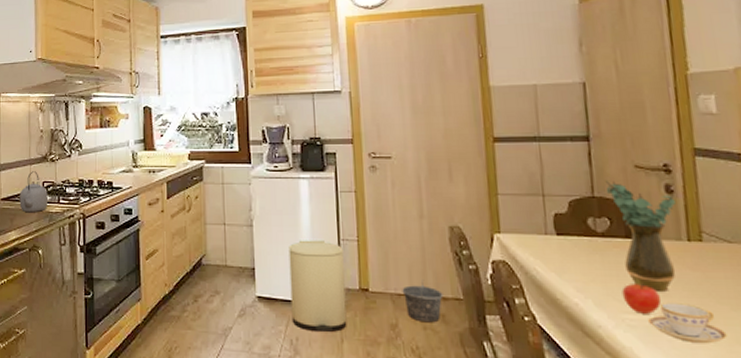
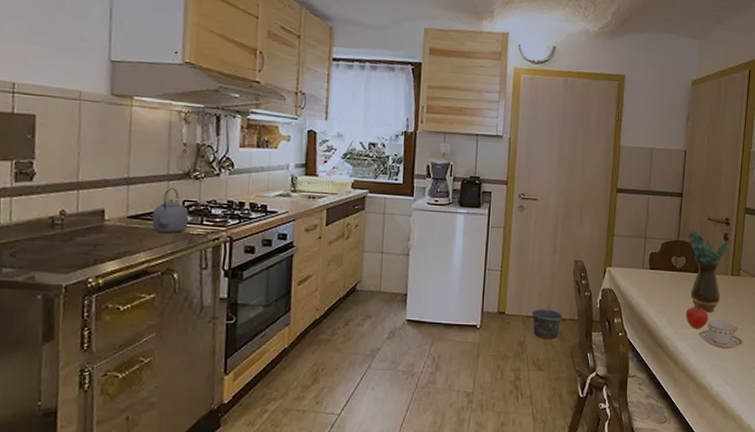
pedal bin: present [288,240,347,332] -> none [436,269,488,349]

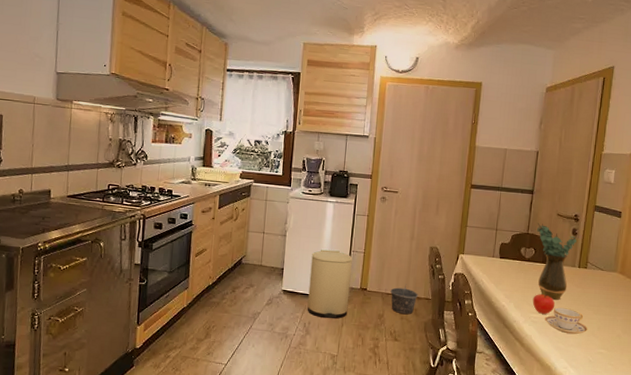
teakettle: present [152,188,189,234] -> none [85,174,112,211]
pedal bin: none [436,269,488,349] -> present [307,249,352,319]

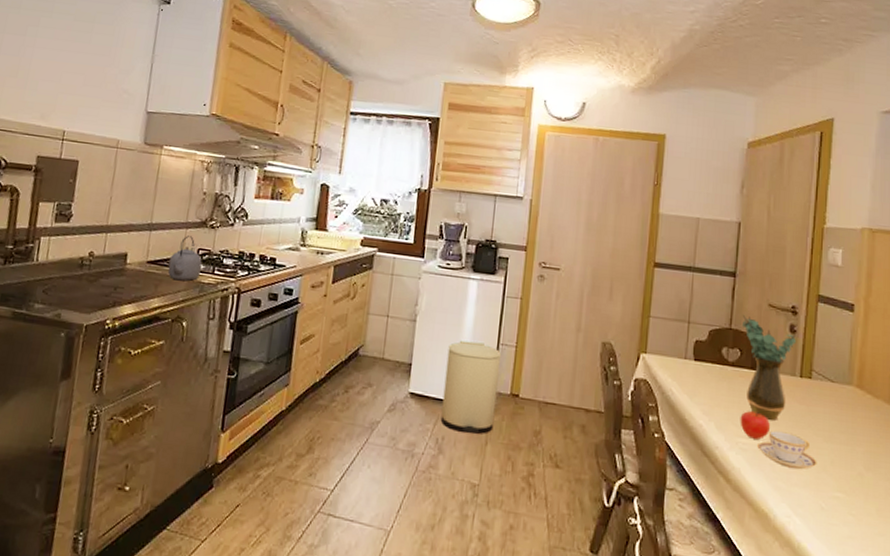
teakettle: none [85,174,112,211] -> present [167,235,202,281]
bucket: present [390,284,418,315] -> none [550,390,587,433]

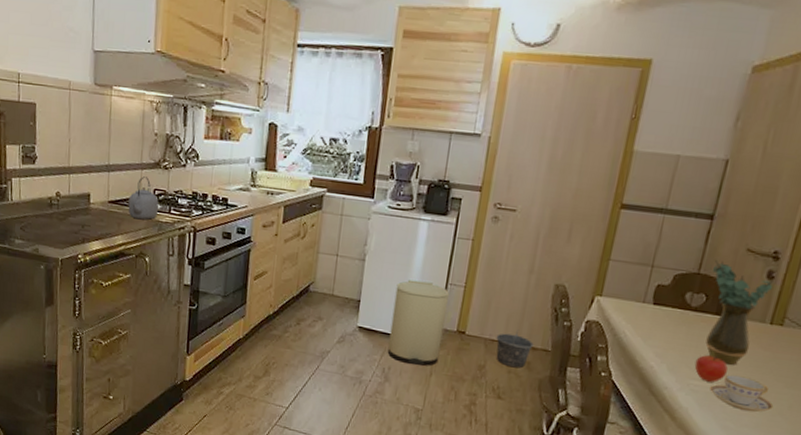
bucket: none [550,390,587,433] -> present [496,329,534,368]

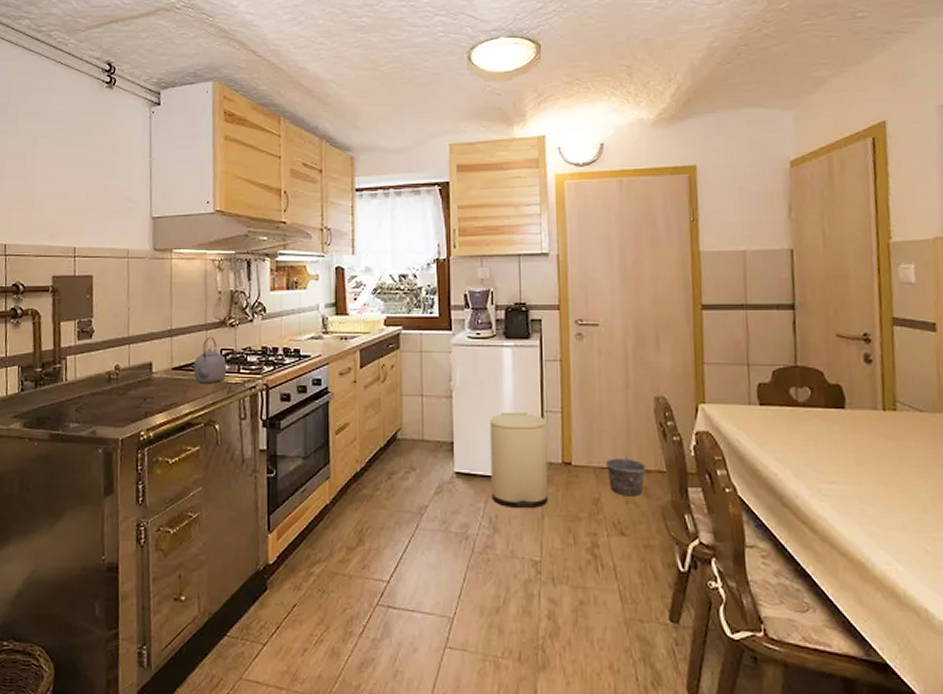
fruit: present [694,355,728,382] -> none [819,452,855,483]
vase: present [705,260,773,365] -> none [808,350,873,461]
teacup: present [710,373,774,412] -> none [843,470,915,510]

